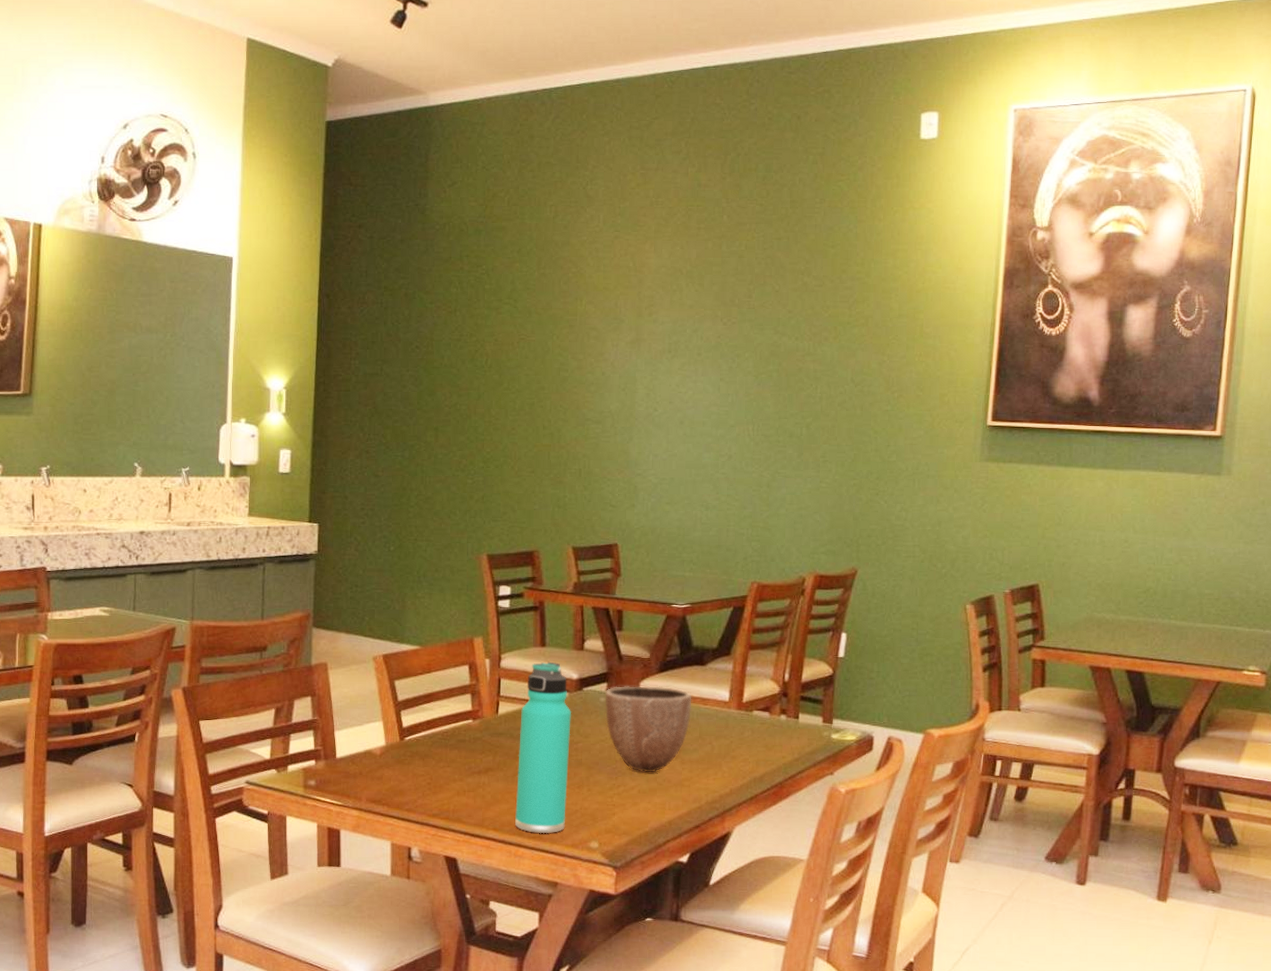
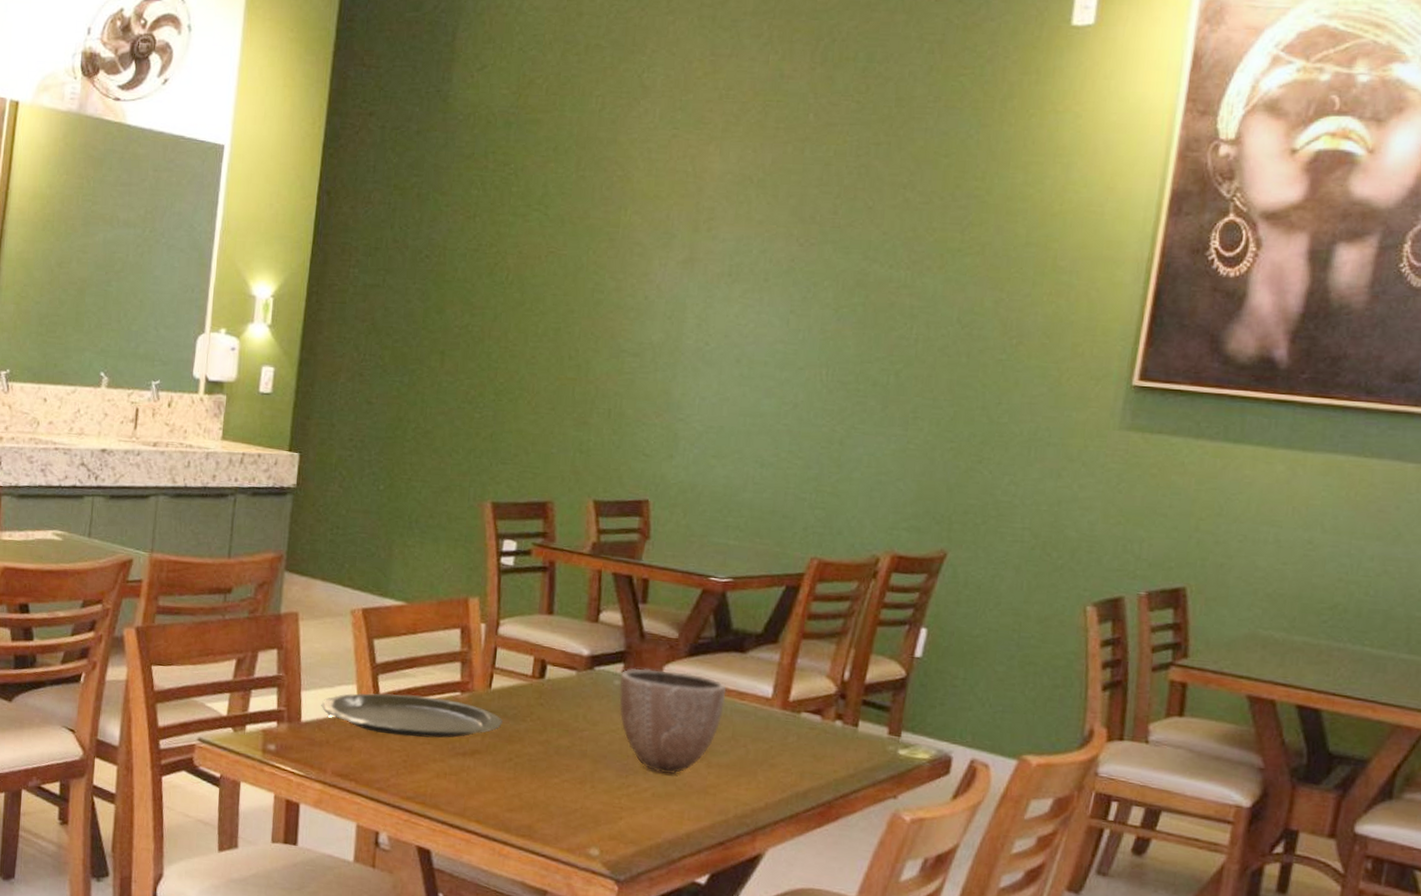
plate: none [353,726,510,762] -> present [321,693,503,738]
thermos bottle: present [515,661,571,834] -> none [502,632,578,833]

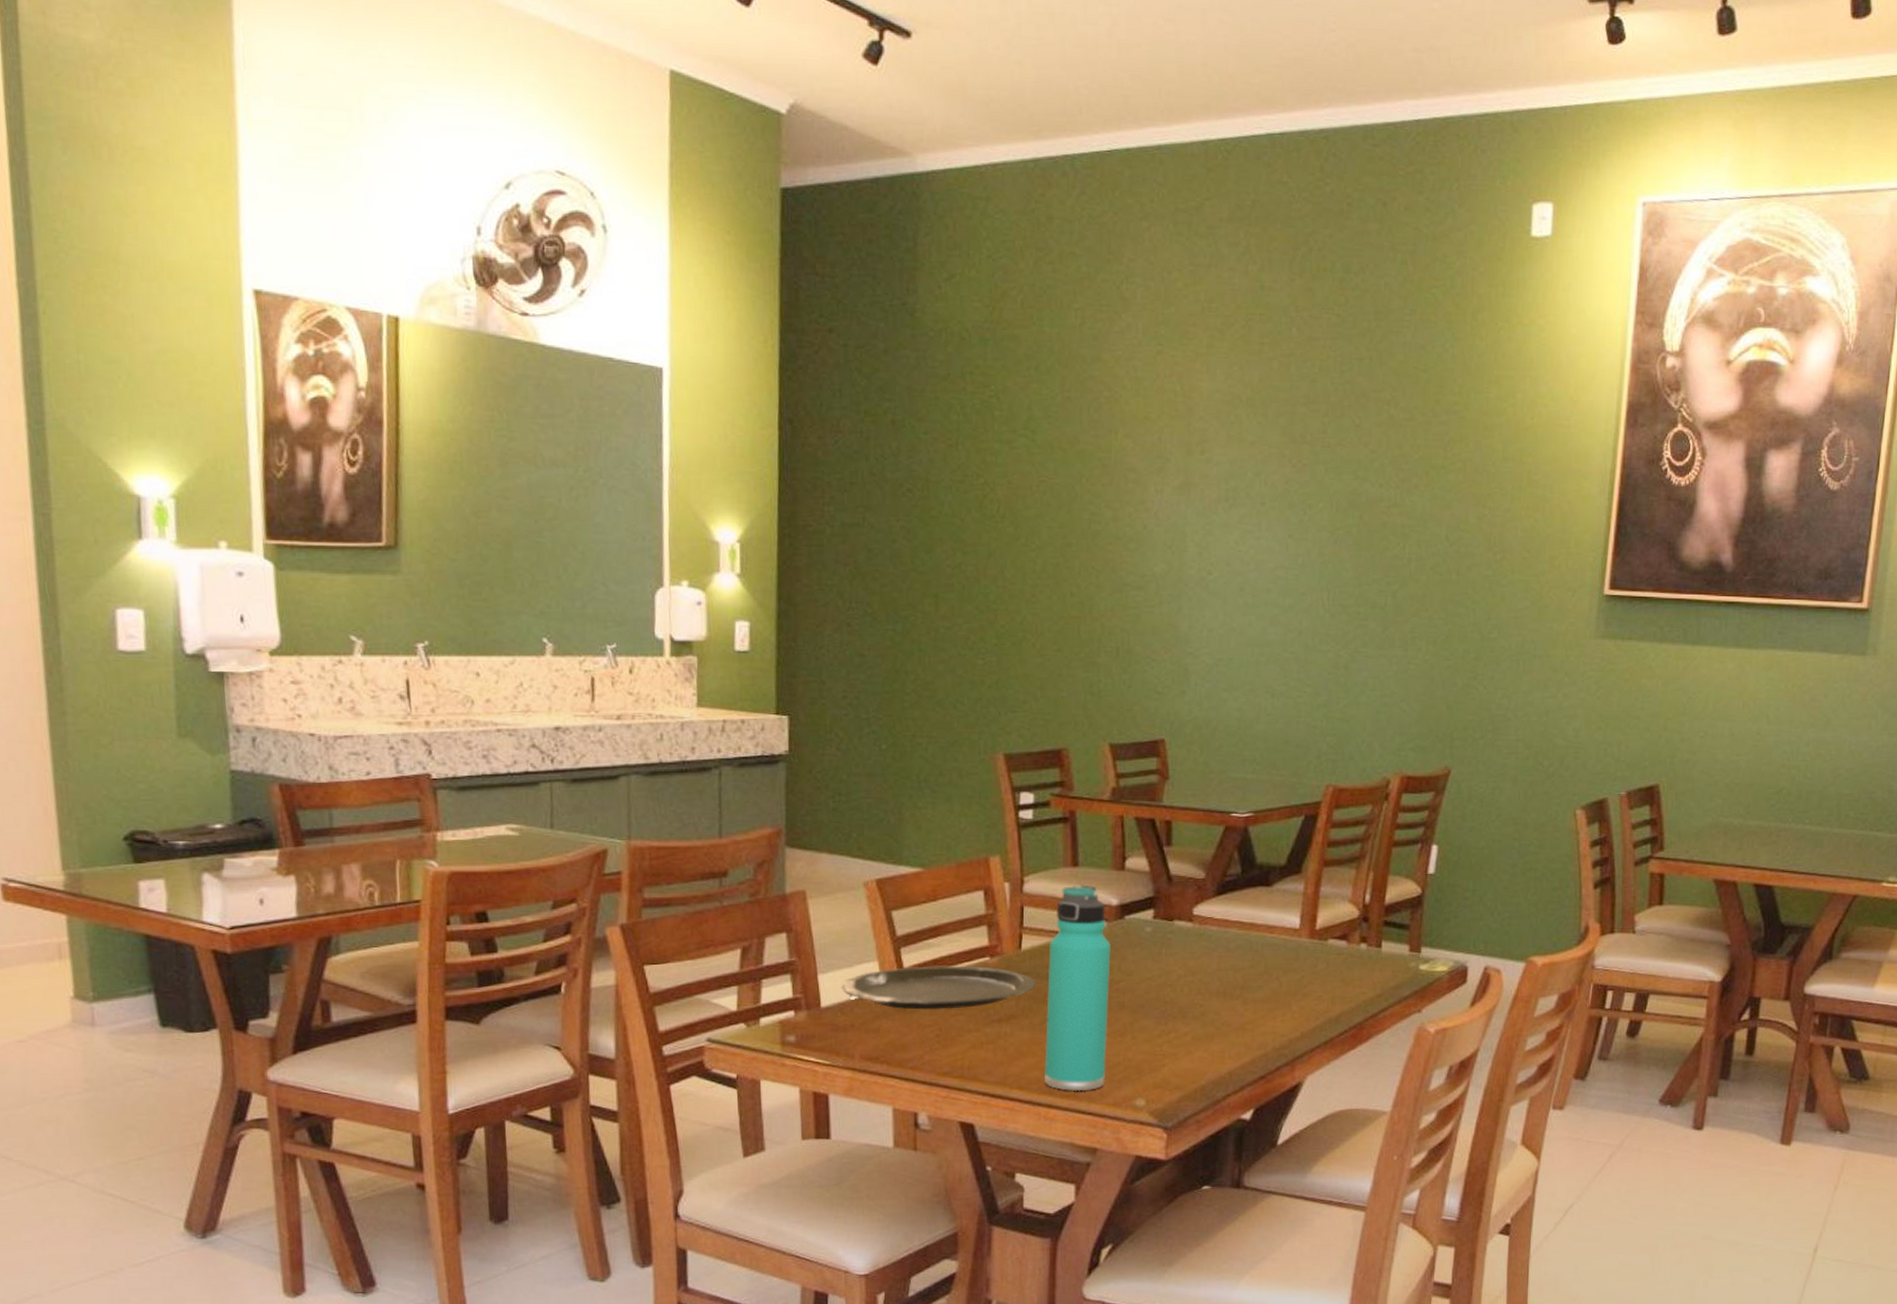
thermos bottle: none [502,632,578,833] -> present [1045,884,1111,1092]
decorative bowl: present [619,668,727,774] -> none [1151,911,1256,1016]

